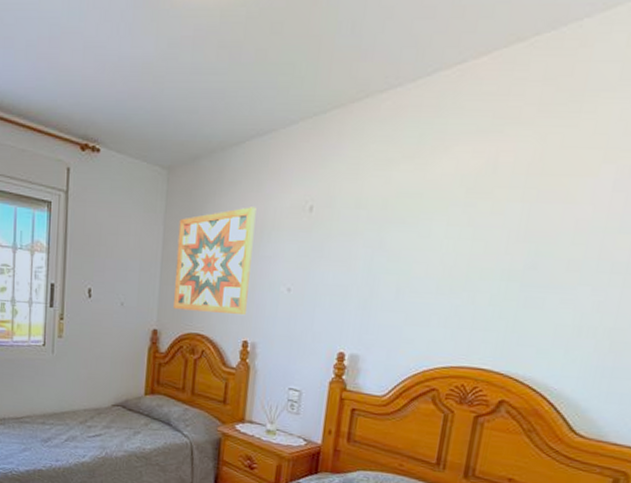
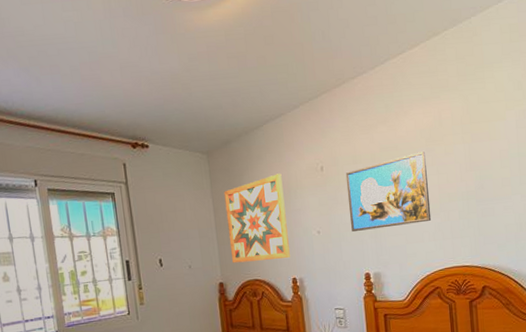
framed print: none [333,204,461,301] -> present [345,150,432,232]

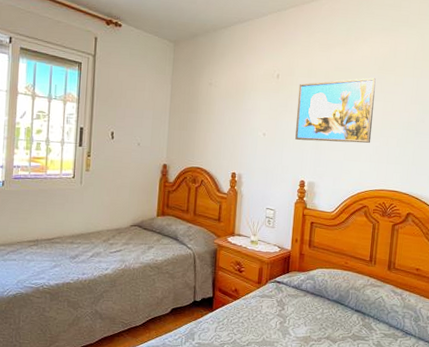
wall art: present [224,173,291,263] -> none [178,73,240,154]

